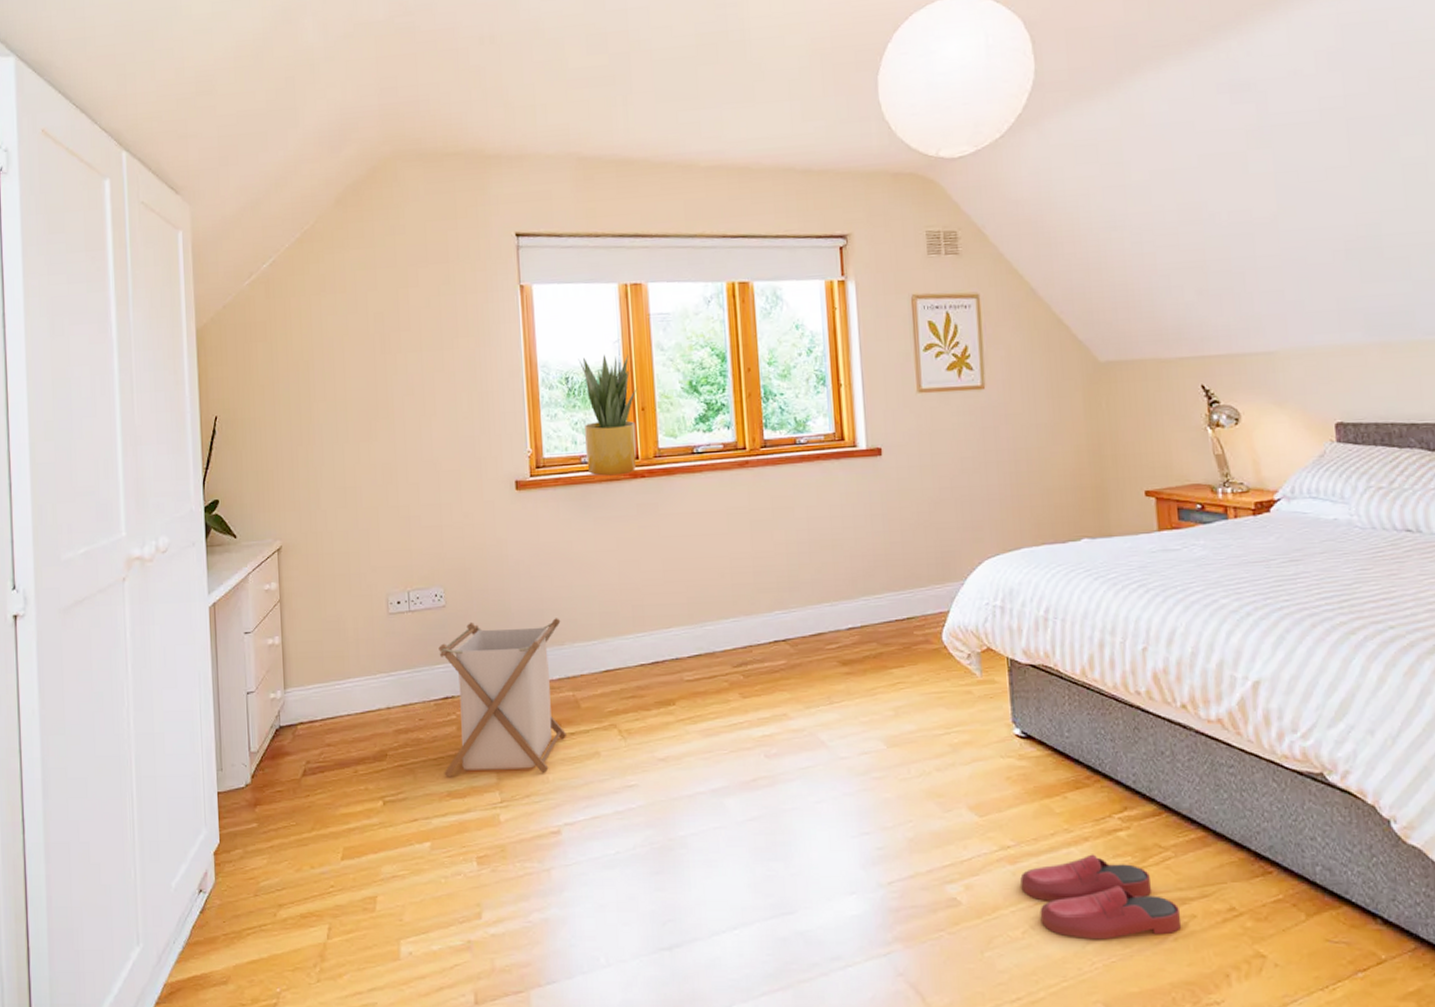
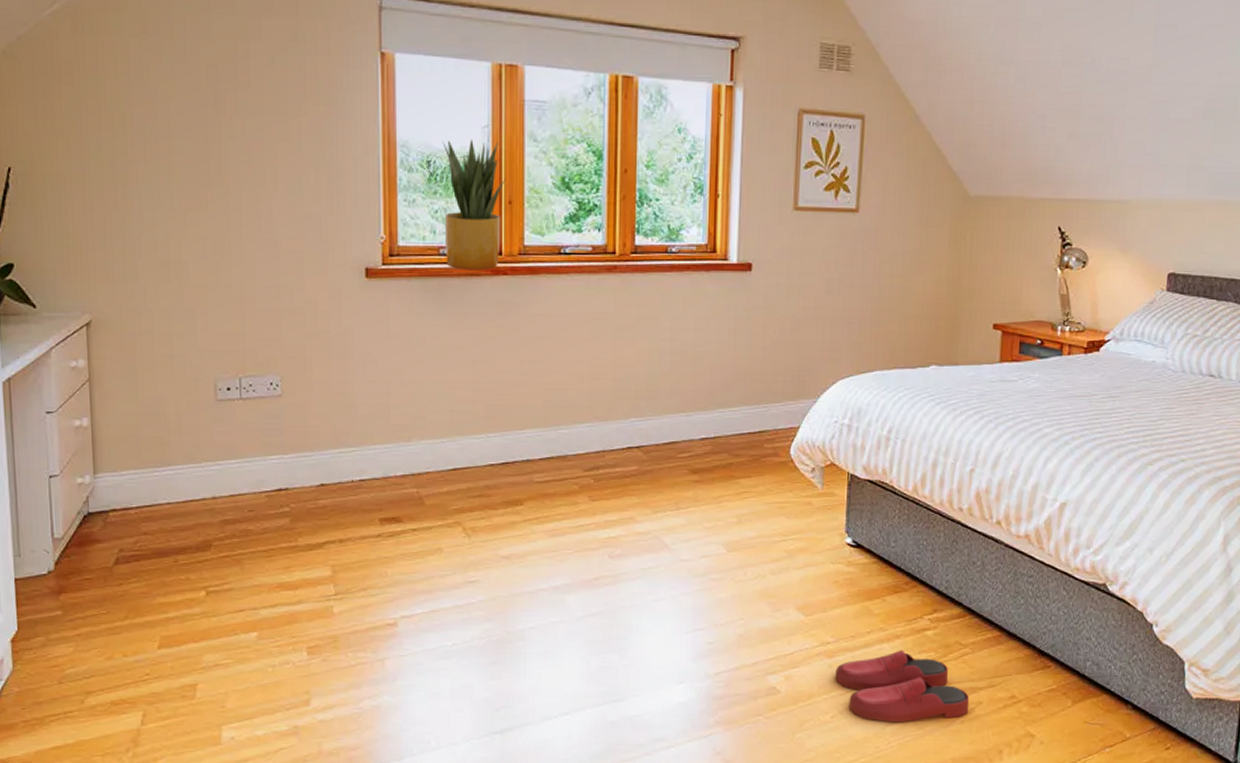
laundry basket: present [438,618,568,778] -> none [272,413,409,570]

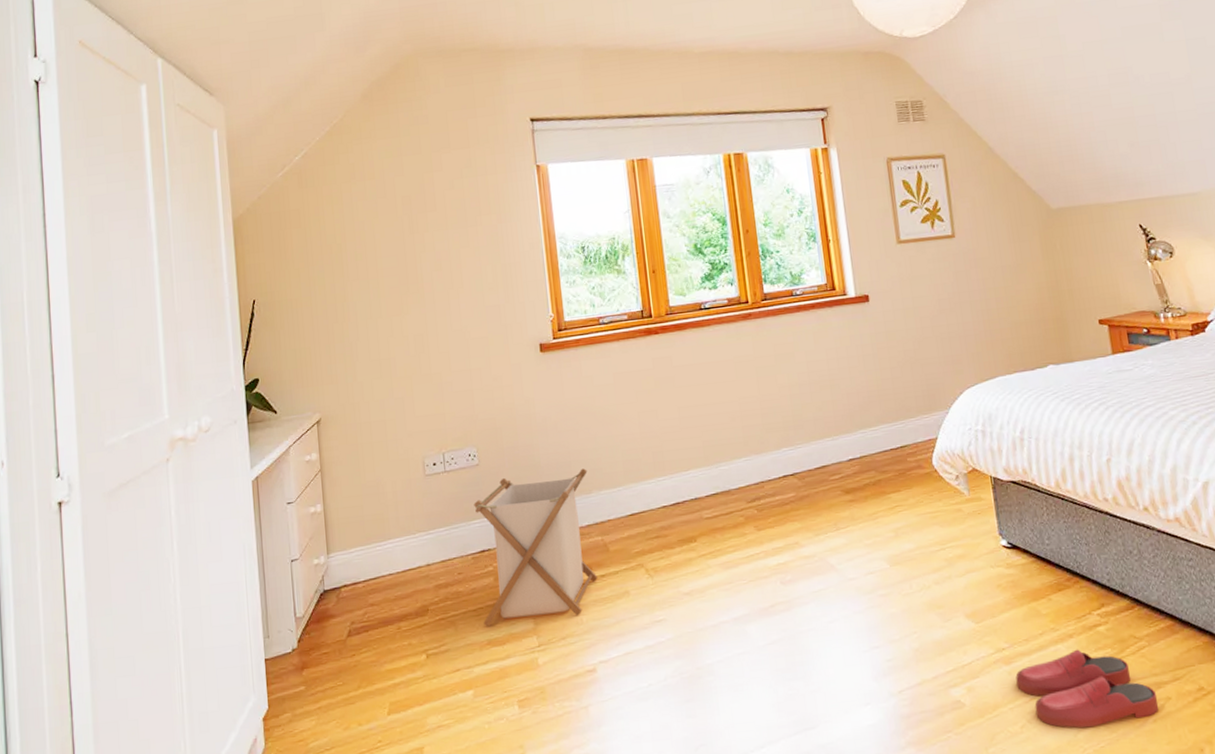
laundry basket: none [272,413,409,570] -> present [474,468,598,627]
planter: present [442,136,505,270] -> none [592,219,650,335]

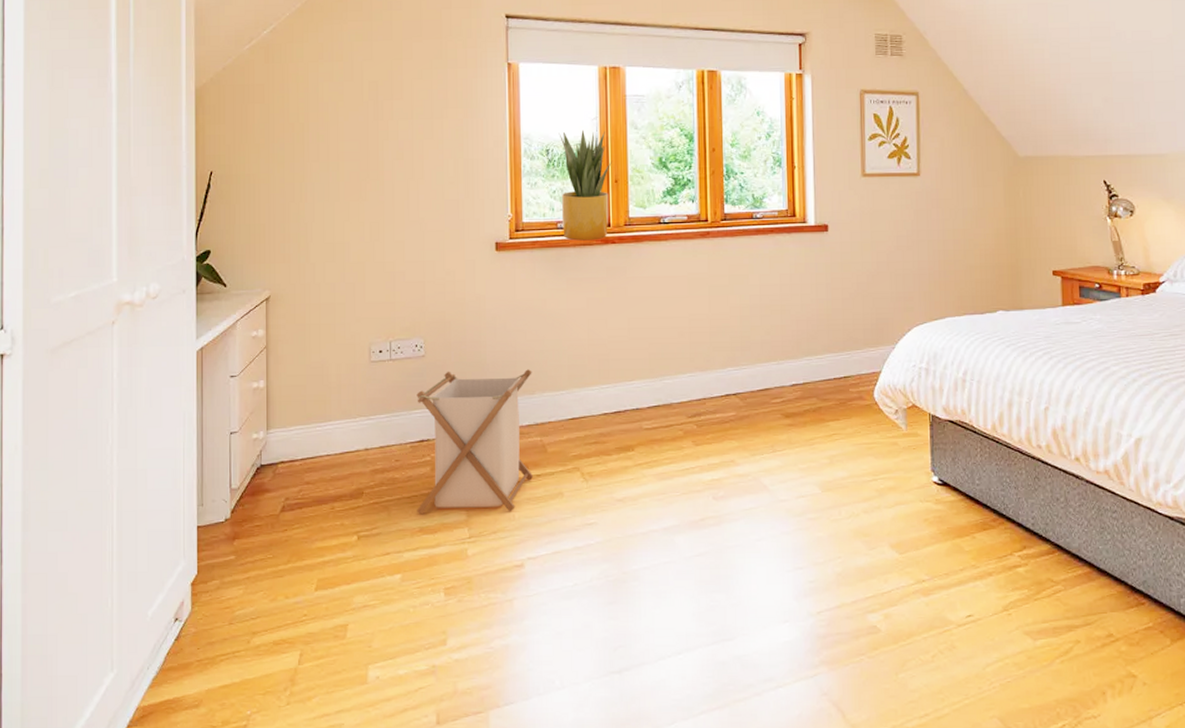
planter: none [592,219,650,335] -> present [558,127,612,241]
slippers: present [1015,649,1159,729] -> none [932,587,1068,663]

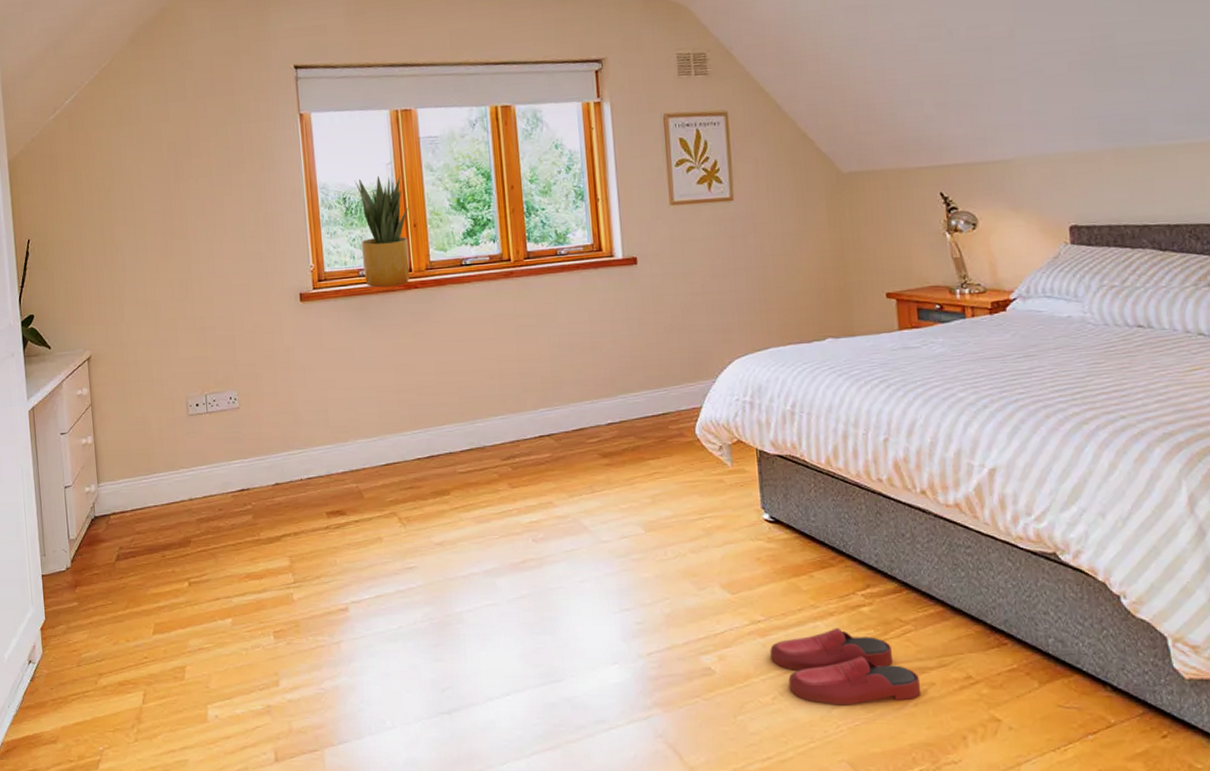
laundry basket: present [417,369,534,515] -> none [234,417,352,561]
slippers: none [932,587,1068,663] -> present [770,628,922,705]

